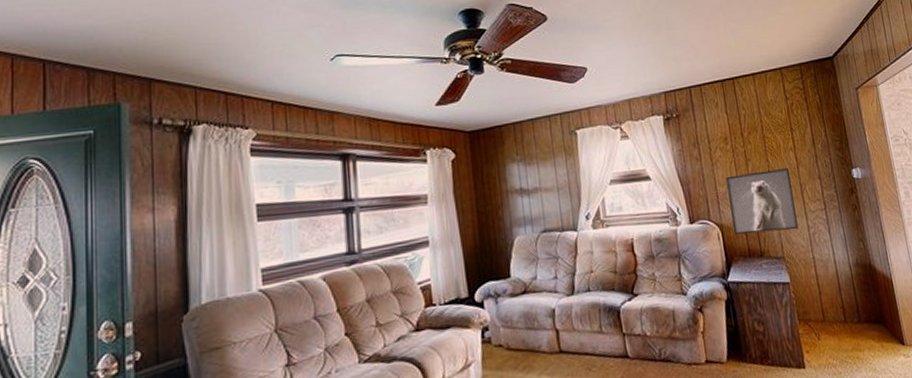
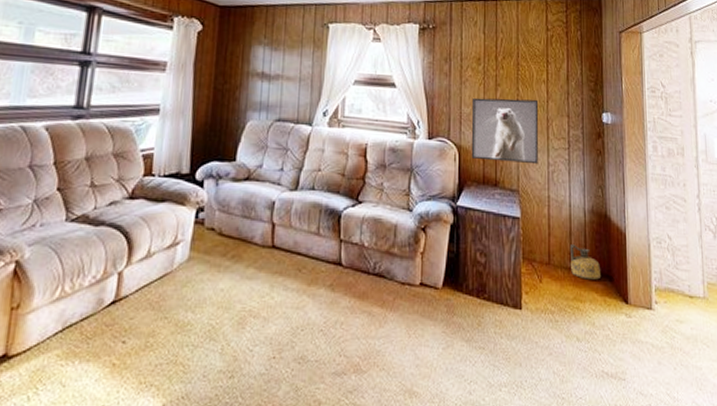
ceramic jug: none [841,298,876,329] -> present [569,244,602,280]

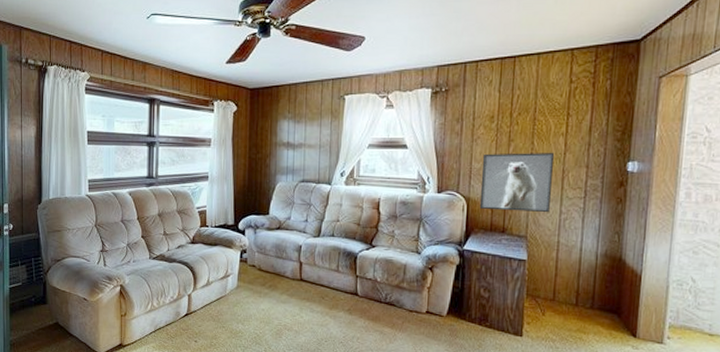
ceramic jug: present [569,244,602,280] -> none [575,284,609,315]

